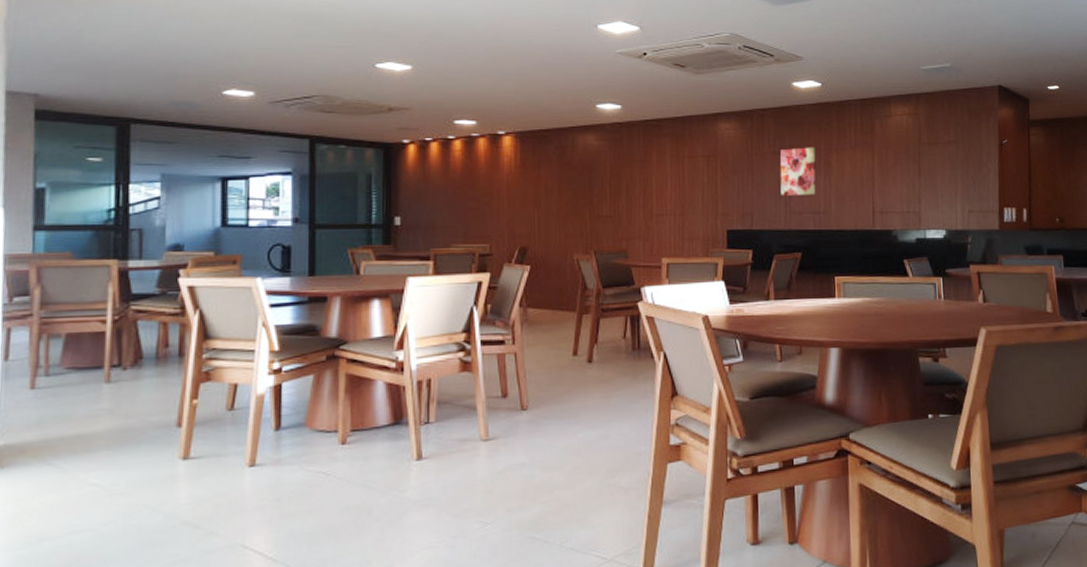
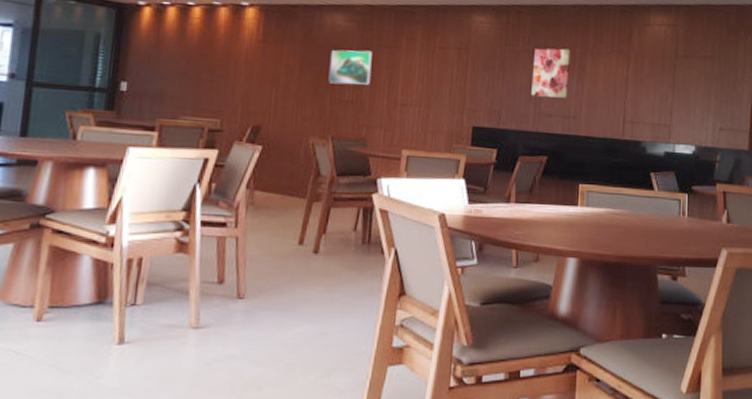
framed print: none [586,166,626,201] -> present [328,50,372,85]

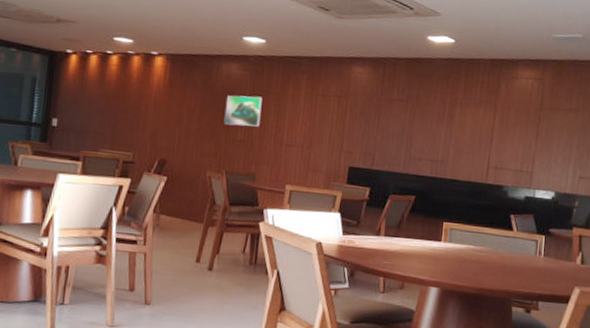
wall art: present [531,48,570,98] -> none [403,97,441,144]

